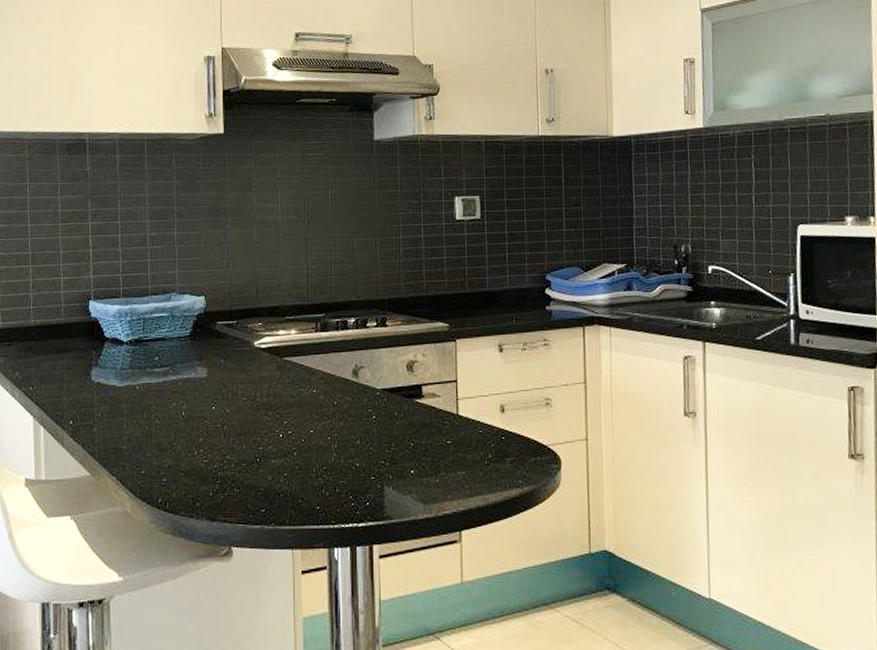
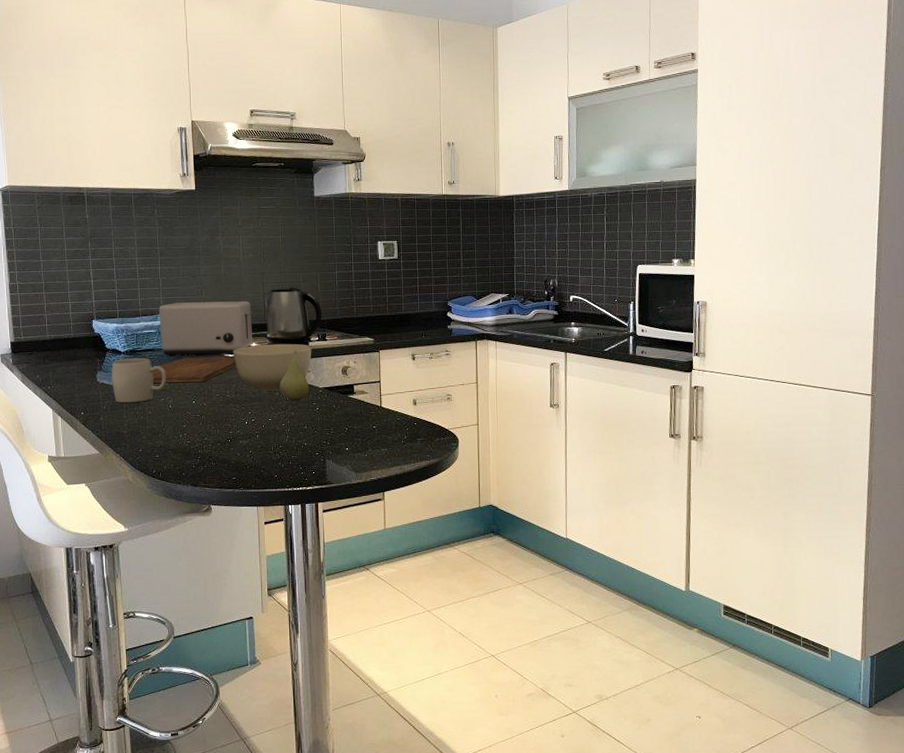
mug: none [110,350,180,410] -> present [111,358,167,403]
cutting board: none [162,348,270,383] -> present [152,356,236,384]
toaster: none [173,275,292,346] -> present [159,301,253,355]
bowl: none [266,330,368,394] -> present [233,343,312,391]
kettle: none [305,256,382,334] -> present [262,287,322,346]
fruit: none [325,339,363,408] -> present [279,350,309,402]

